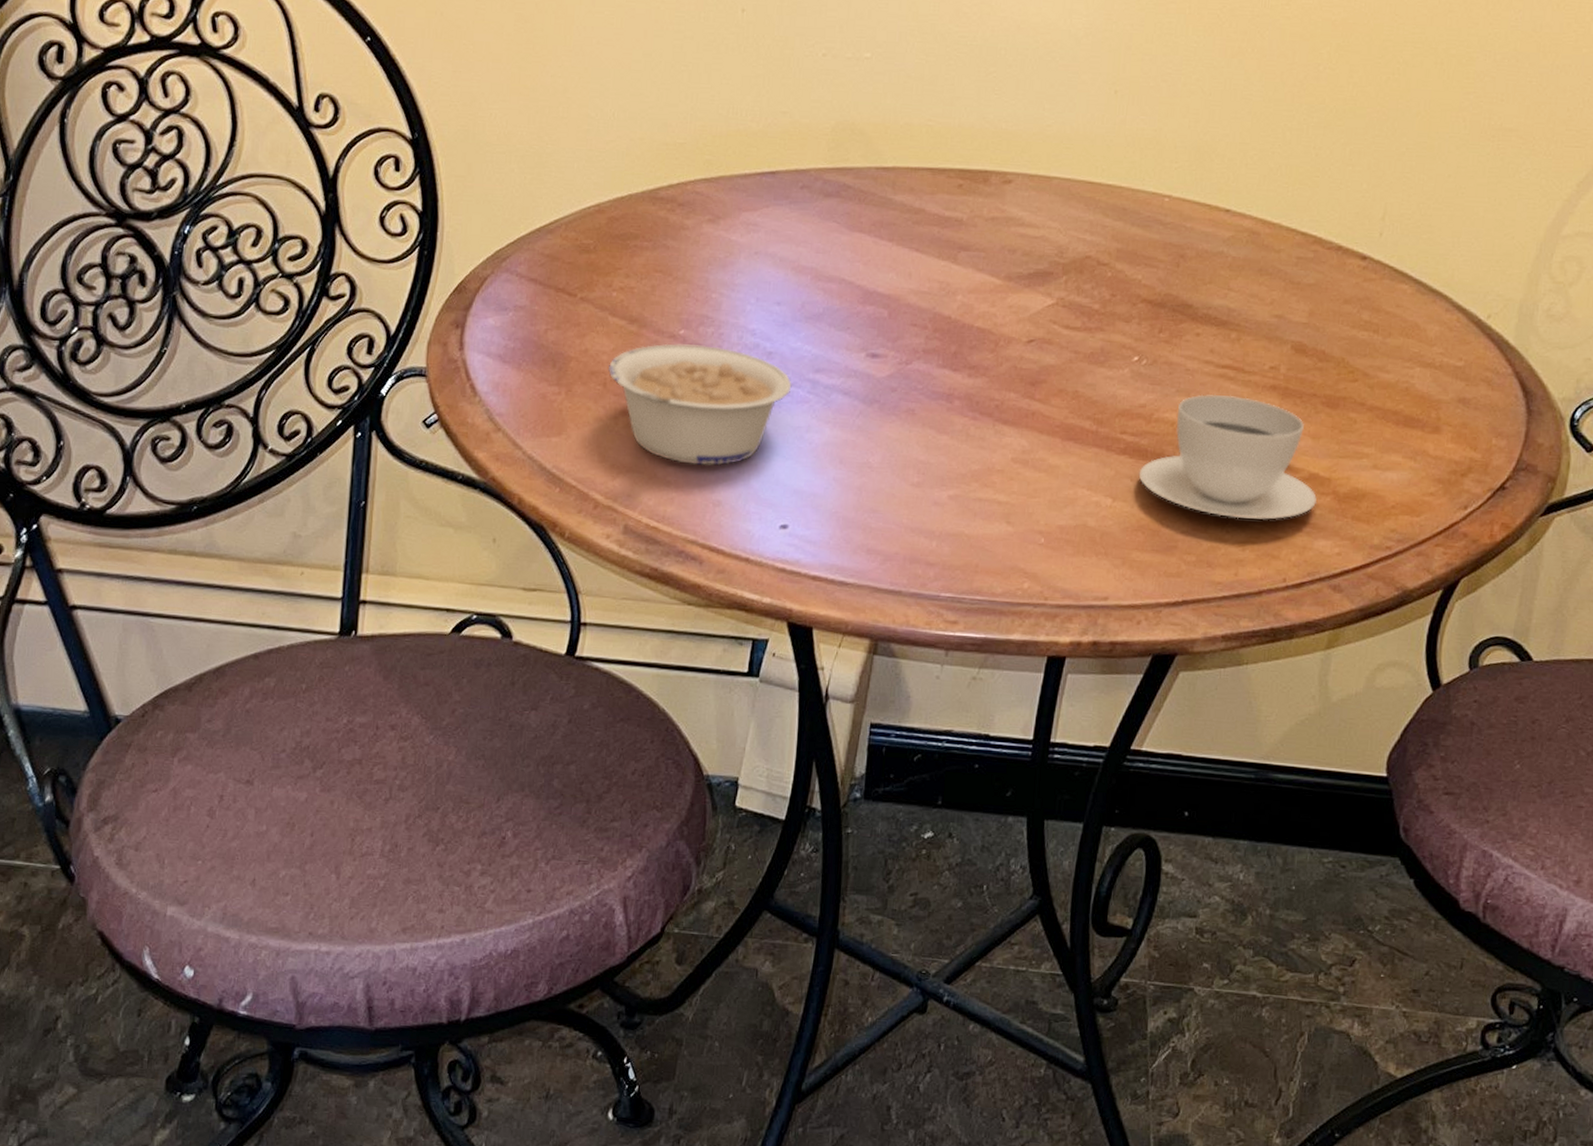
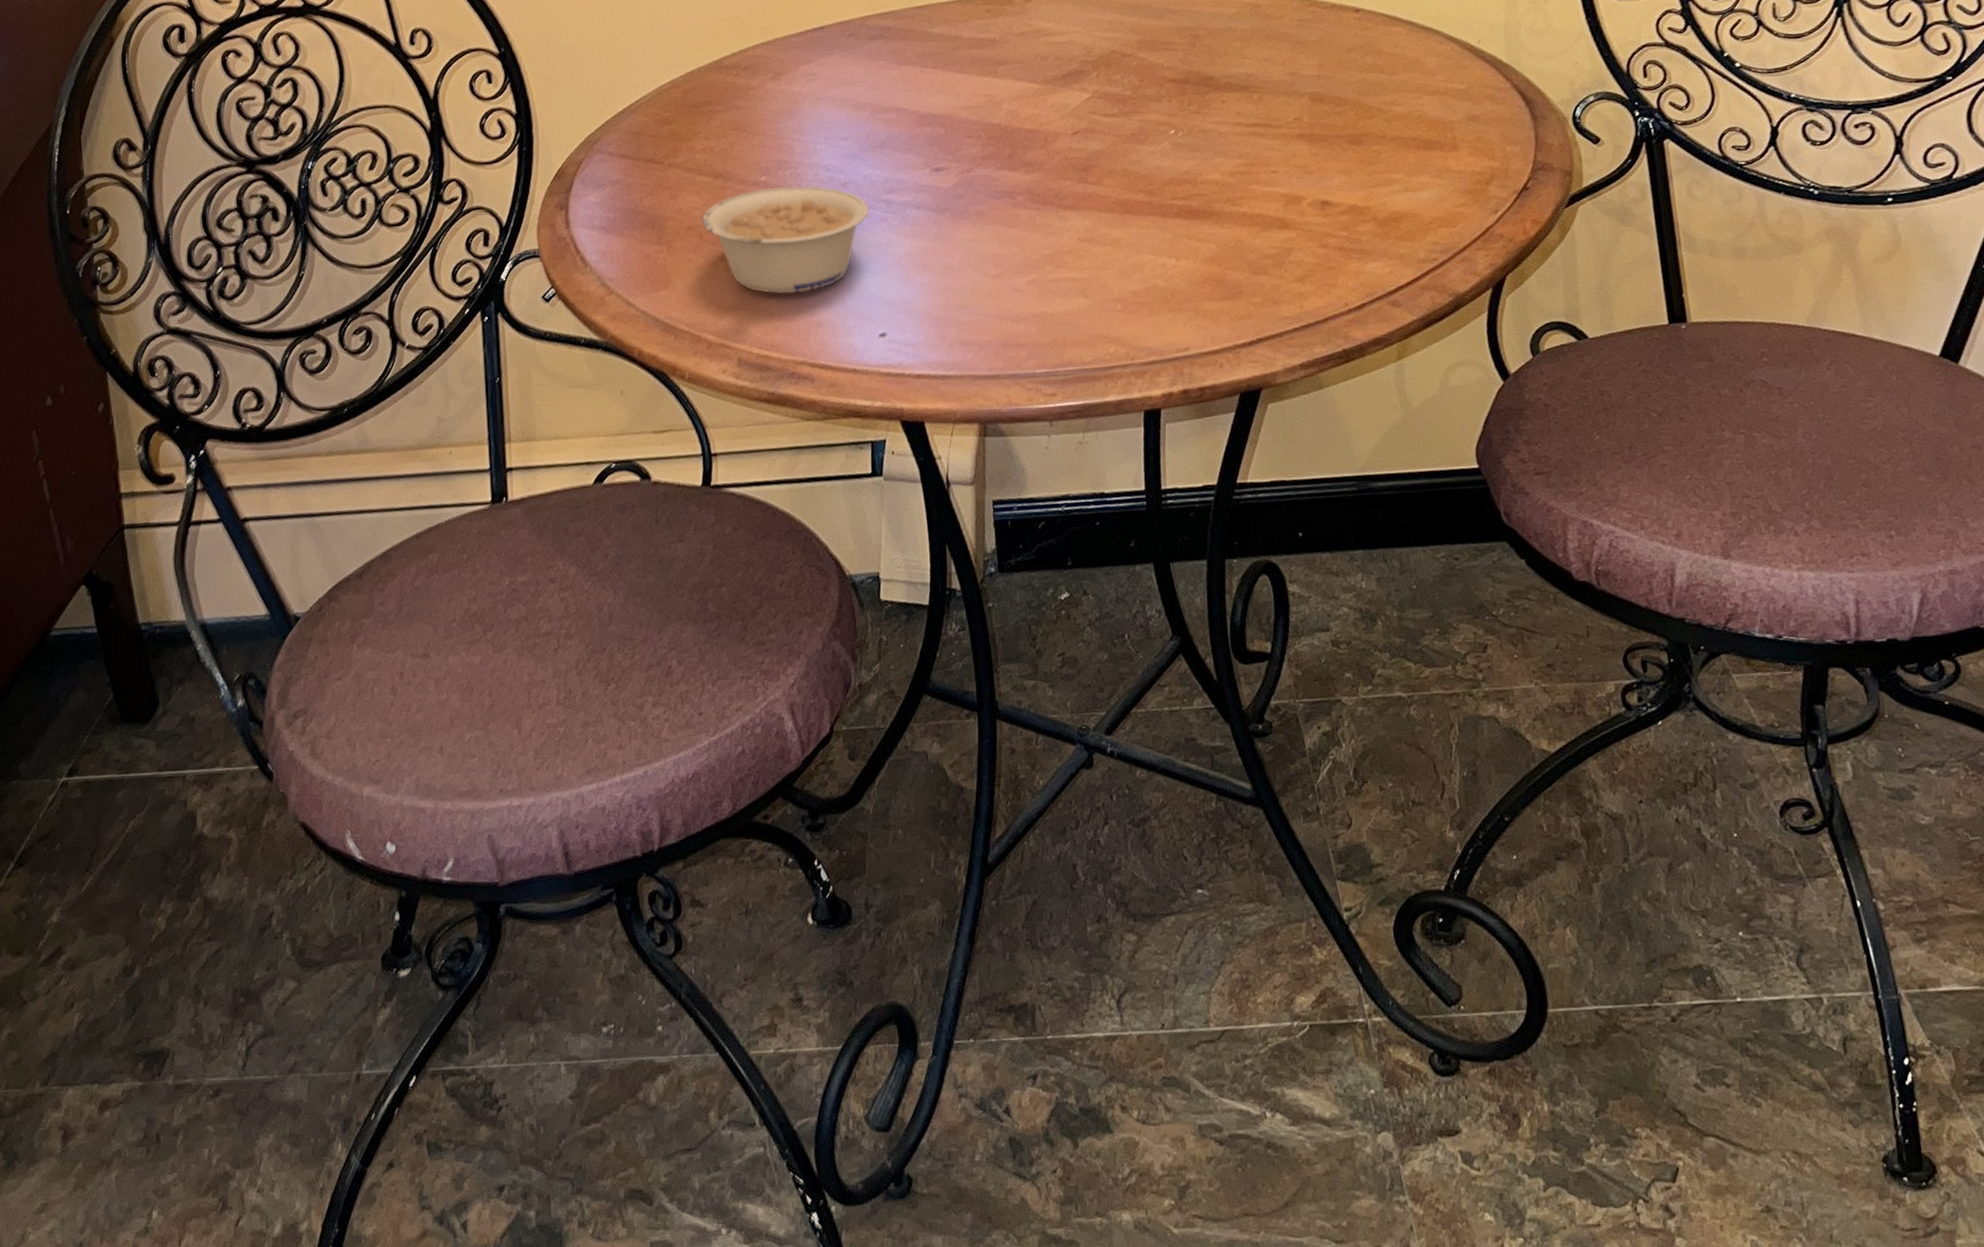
teacup: present [1138,394,1317,520] -> none [1195,148,1361,258]

